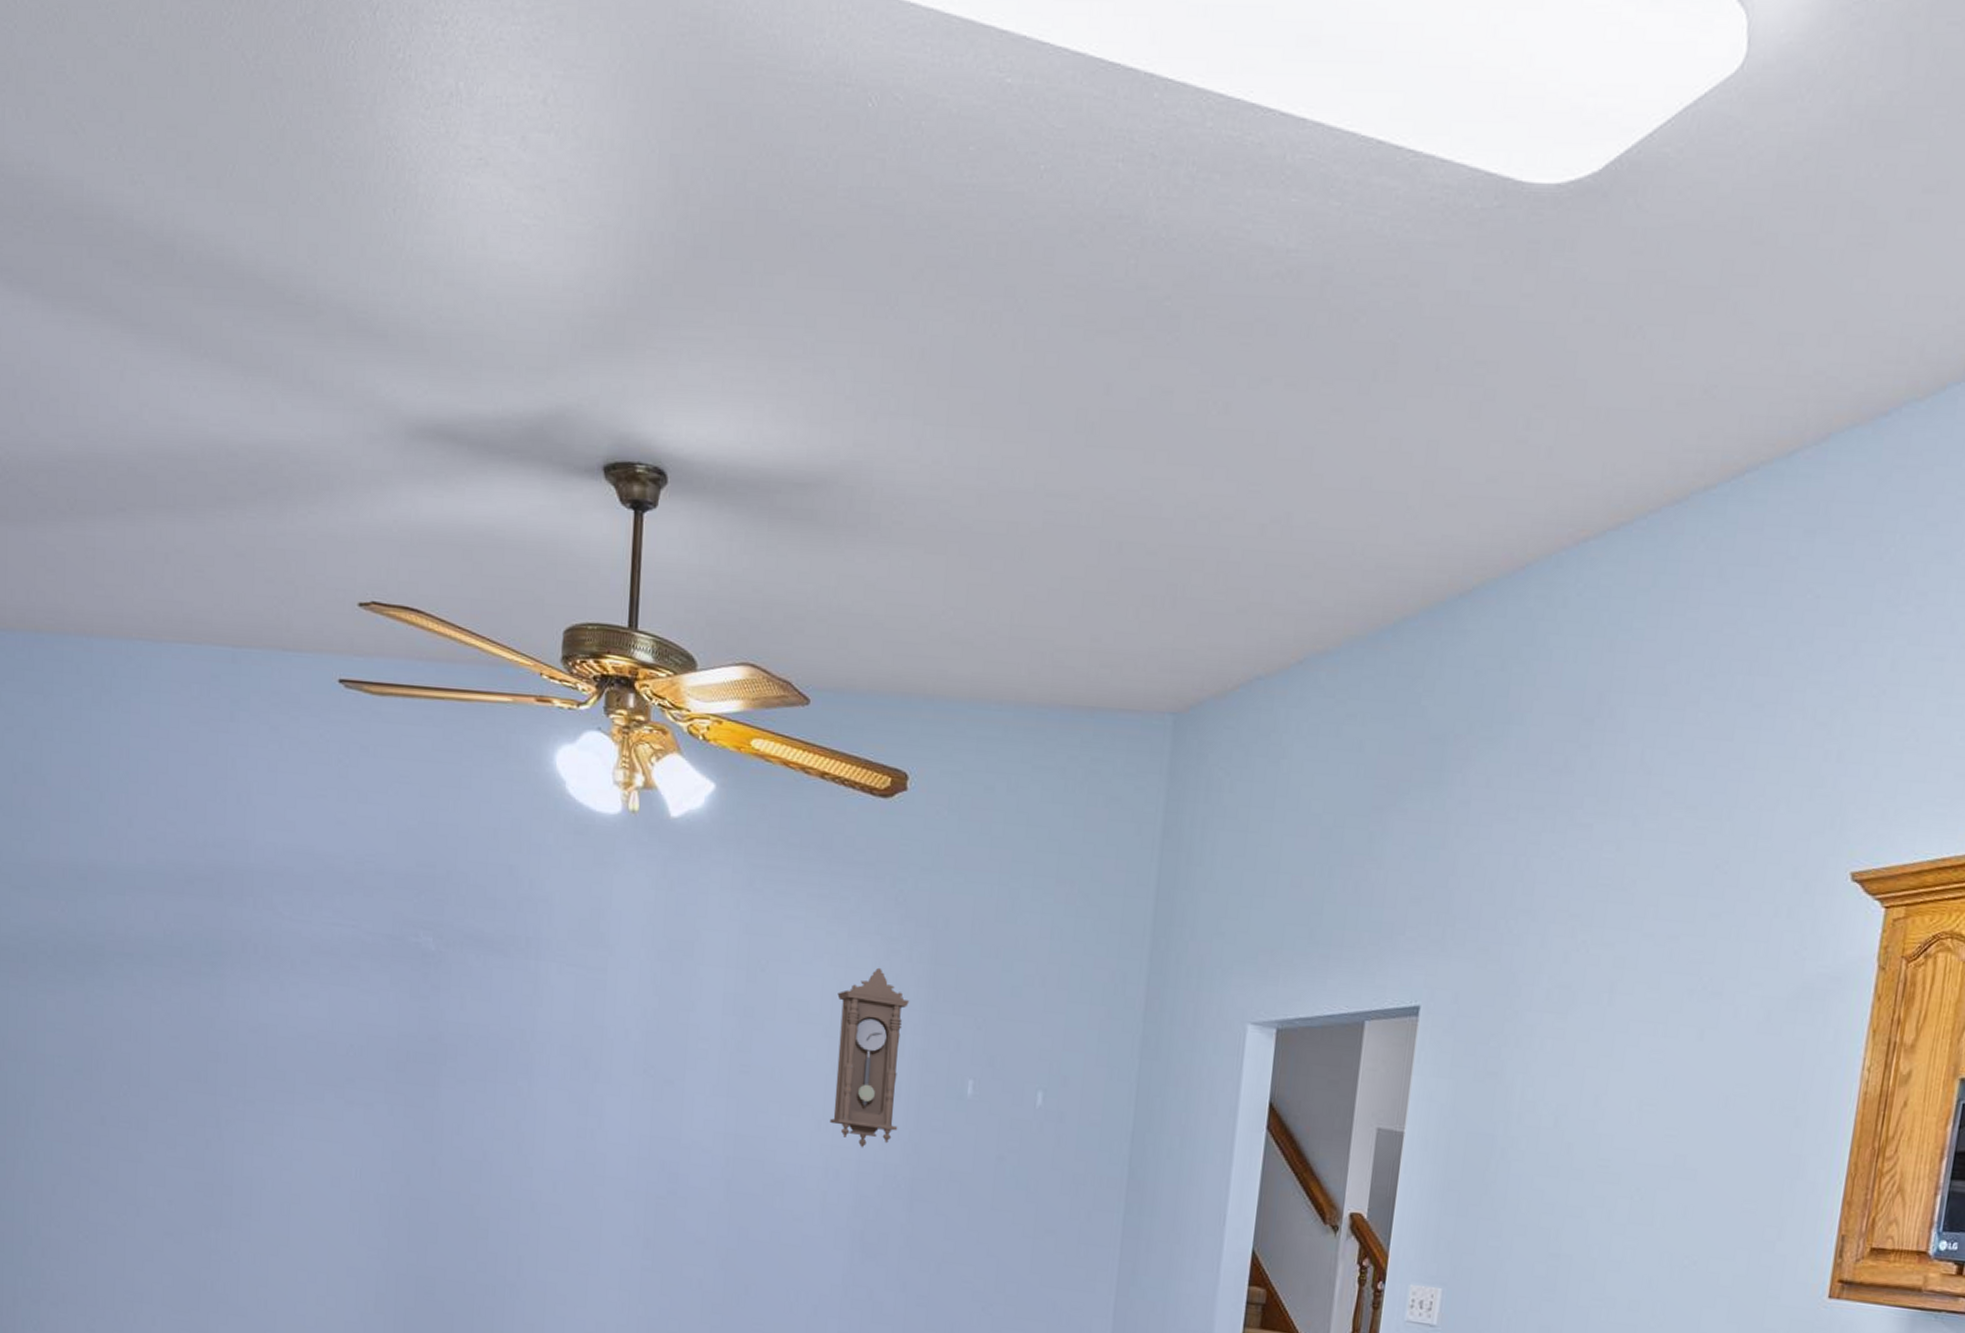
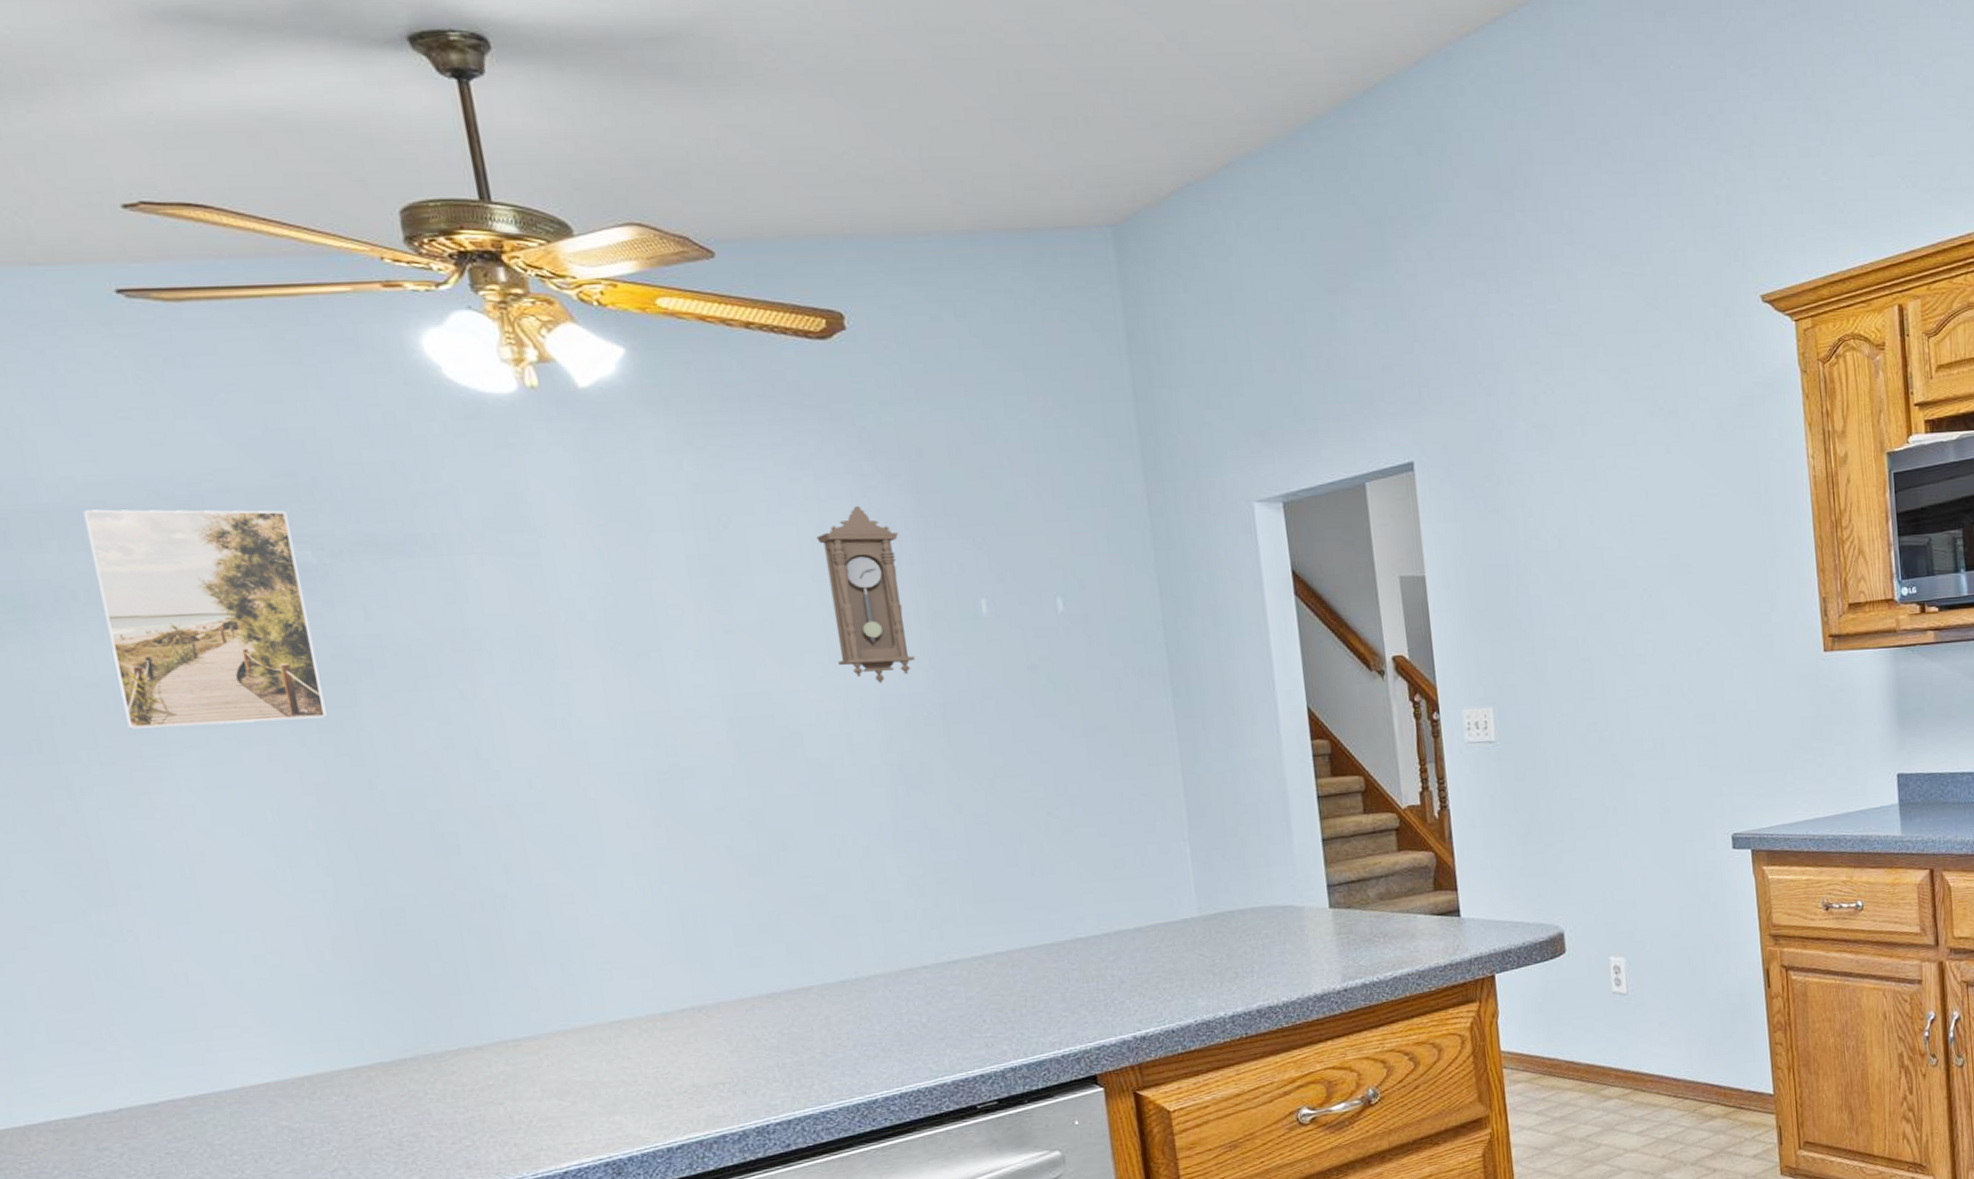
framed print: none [270,874,422,1092] -> present [83,509,327,729]

